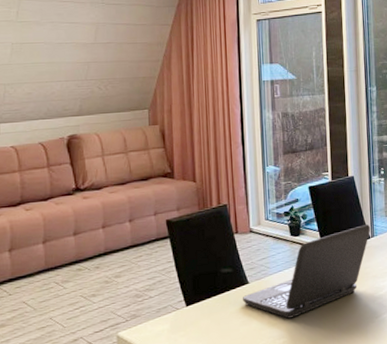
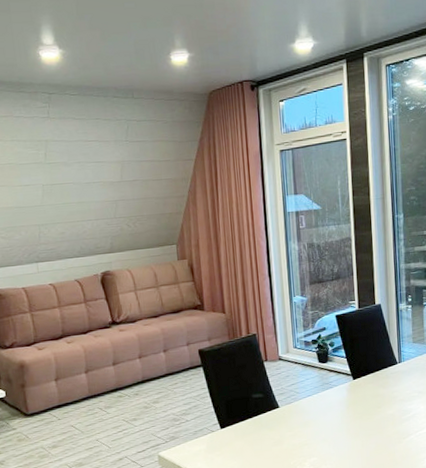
laptop: present [243,224,371,319] -> none [274,350,398,440]

